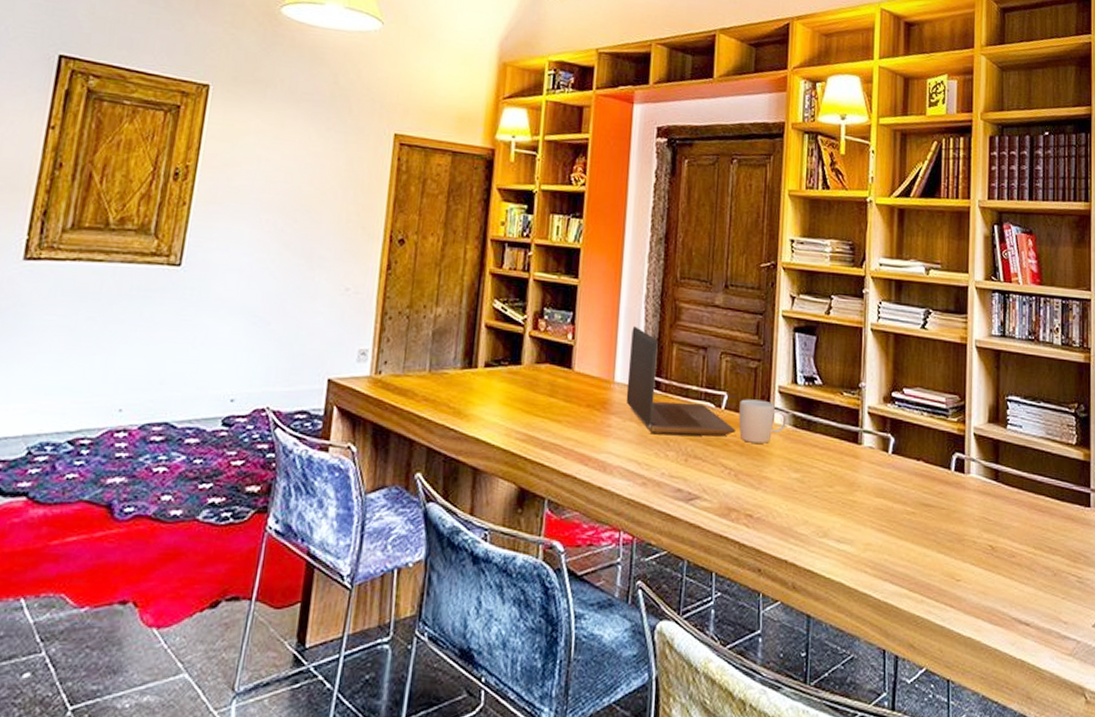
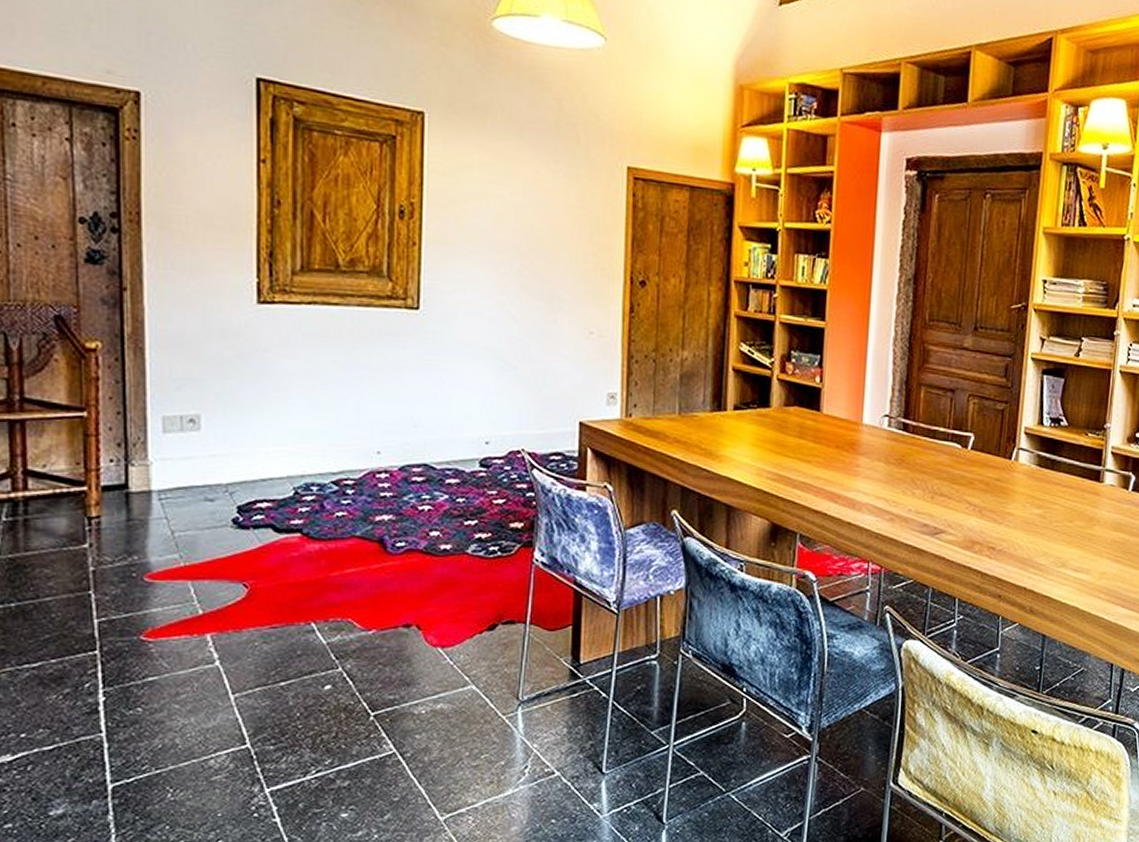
laptop computer: present [626,326,736,437] -> none [874,369,981,476]
mug: present [738,399,786,444] -> none [984,440,1031,482]

